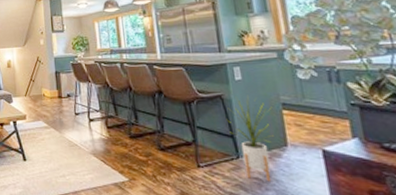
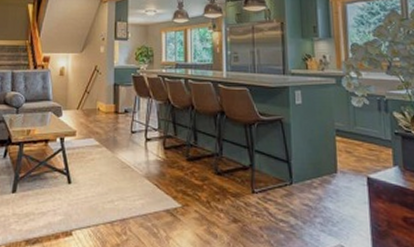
house plant: present [226,96,274,182] -> none [284,121,327,209]

